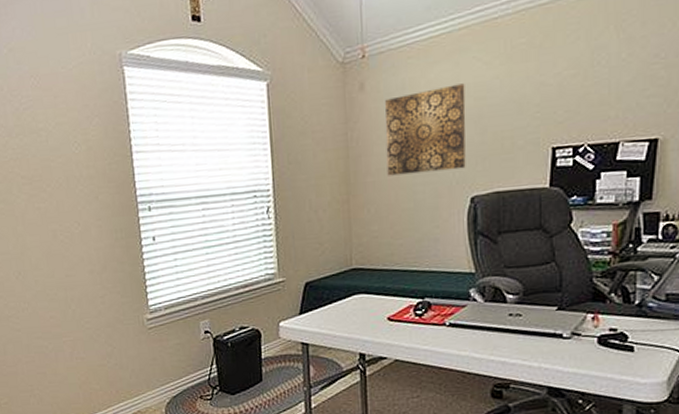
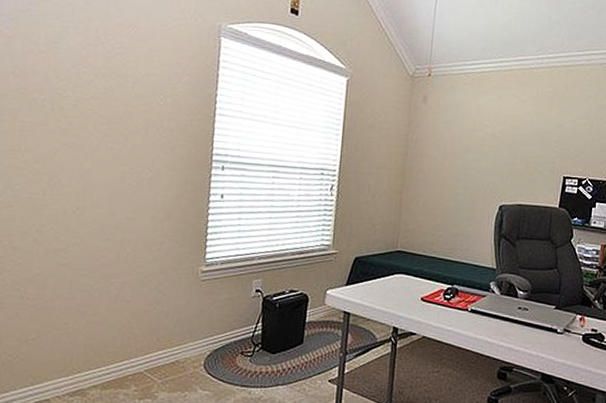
wall art: present [385,83,466,176] -> none [436,112,505,181]

